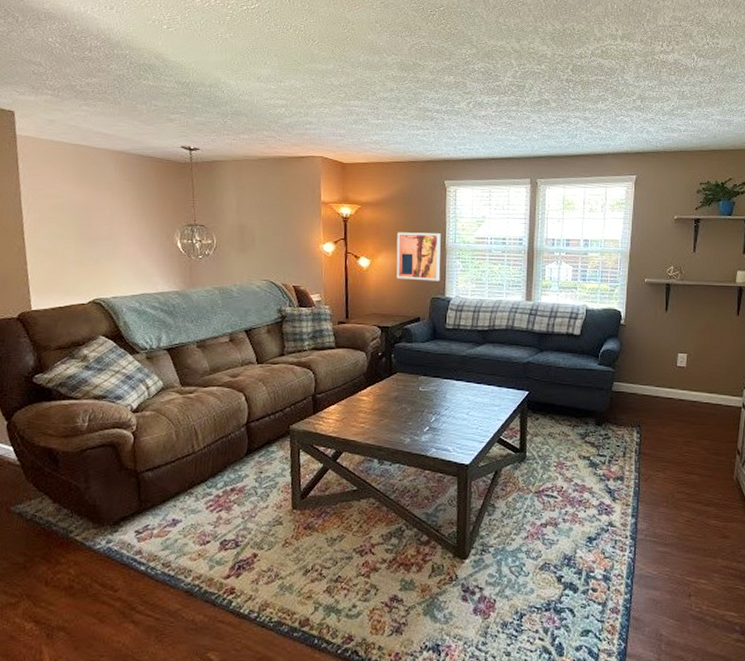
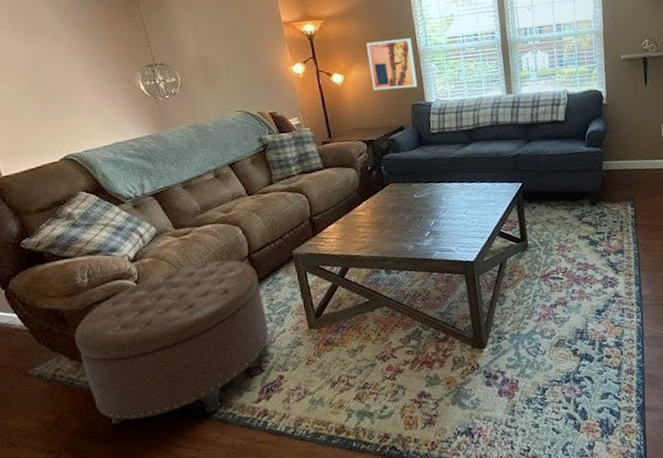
ottoman: none [62,424,253,581] -> present [74,260,269,425]

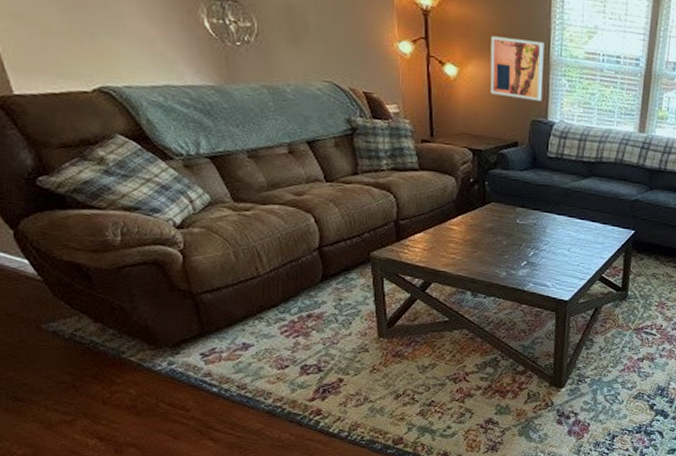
ottoman: present [74,260,269,425] -> none [101,245,333,403]

